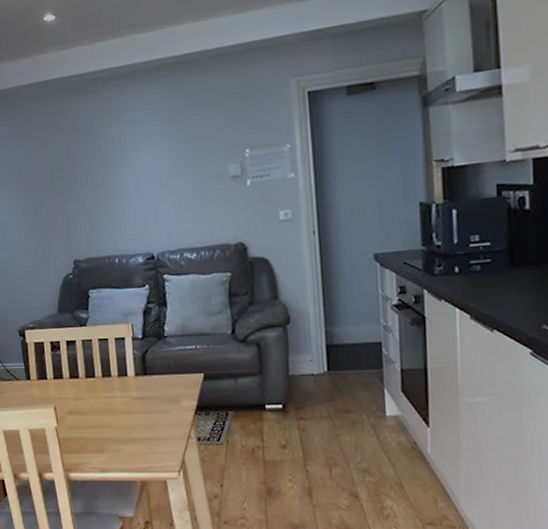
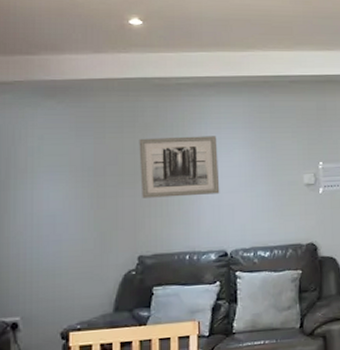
wall art: none [63,131,143,203] -> present [139,136,220,198]

